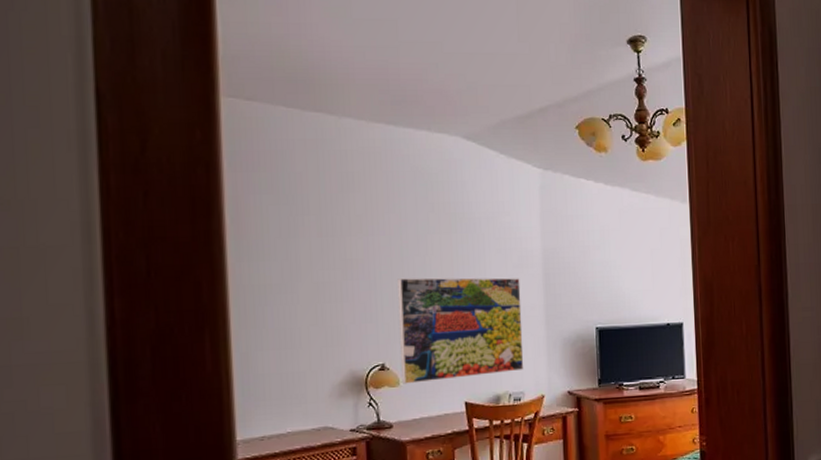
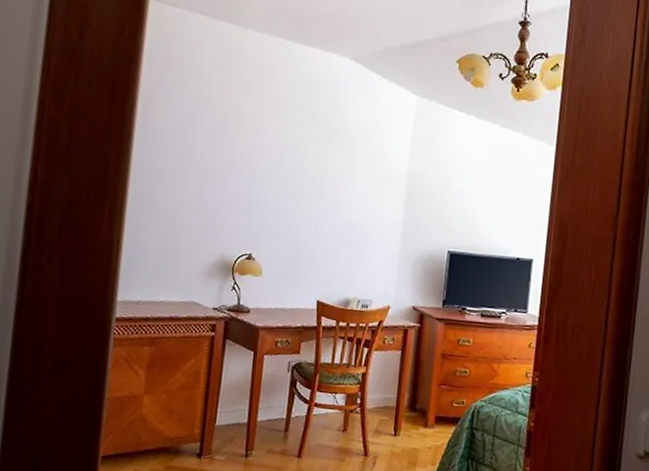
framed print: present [397,278,524,384] -> none [263,179,384,280]

